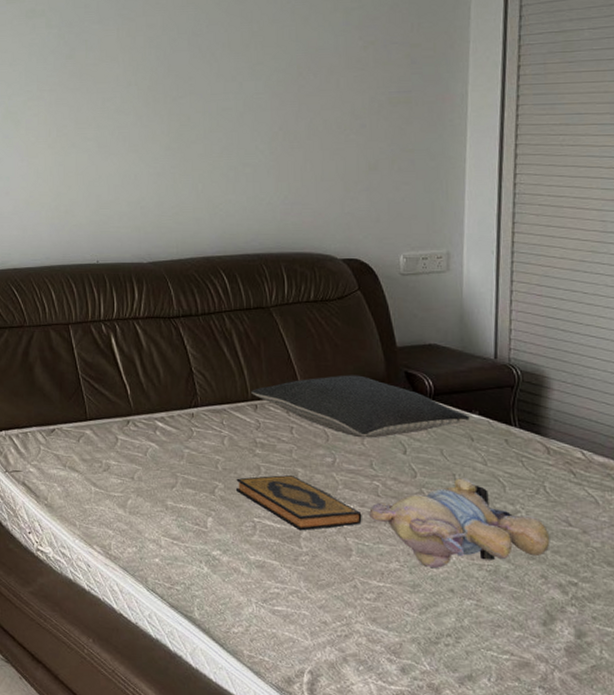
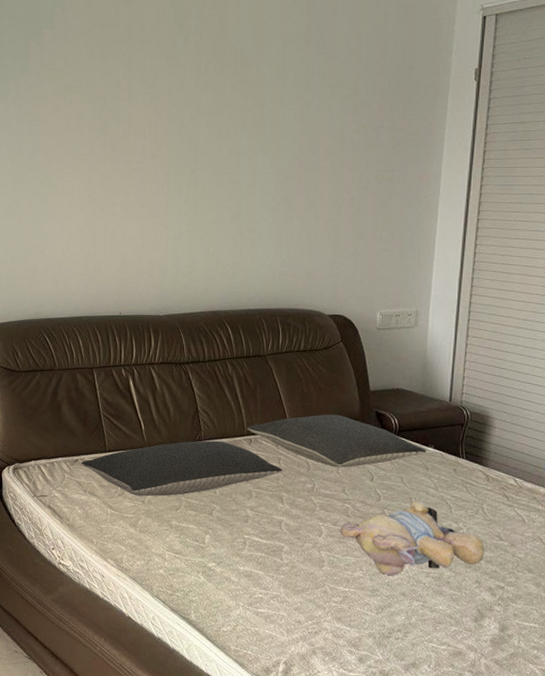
pillow: none [58,406,296,472] -> present [80,440,283,497]
hardback book: present [236,474,362,531] -> none [231,498,334,546]

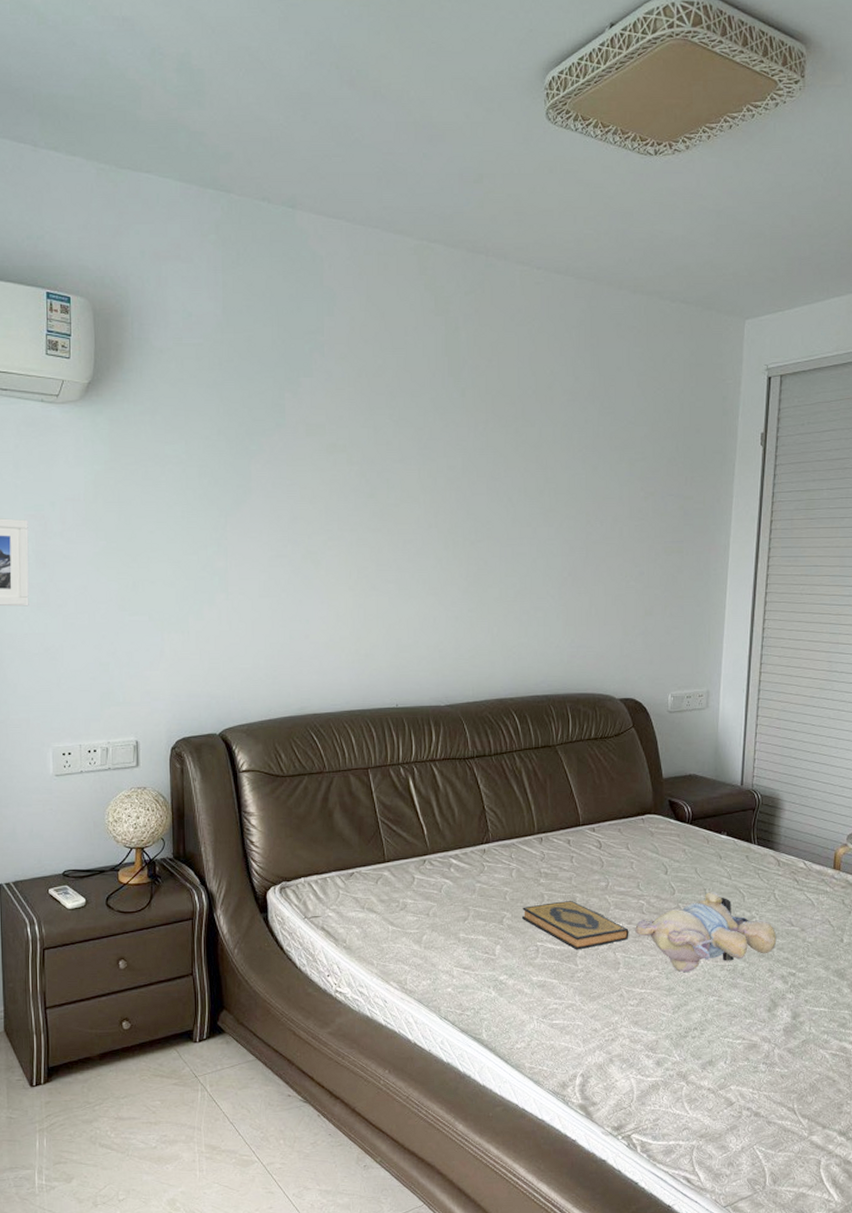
pillow: present [80,440,283,497] -> none [357,841,575,909]
hardback book: none [231,498,334,546] -> present [522,900,629,950]
pillow: present [247,414,428,468] -> none [537,805,720,862]

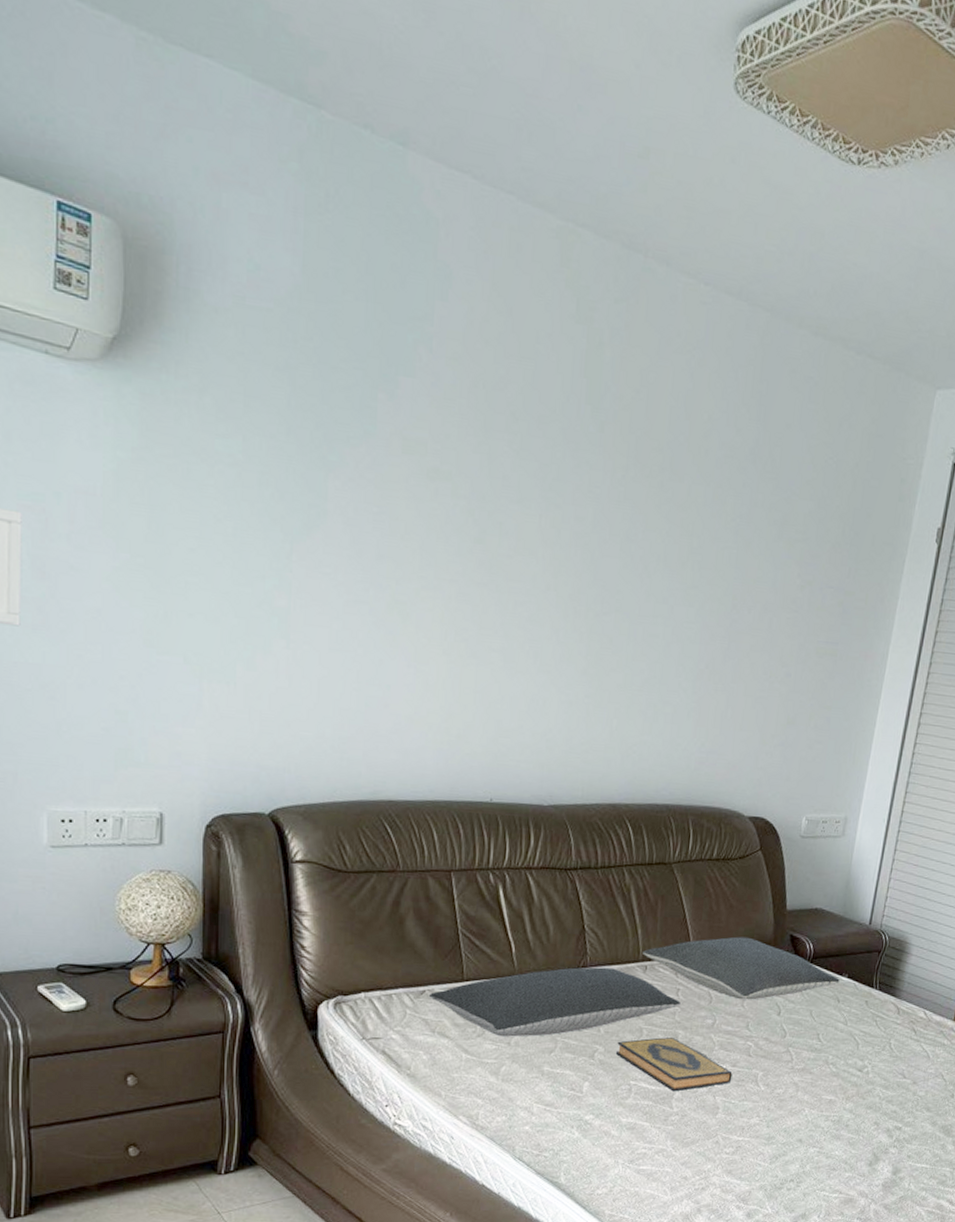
pillow: none [357,841,575,909] -> present [428,967,681,1037]
pillow: none [537,805,720,862] -> present [643,936,841,1000]
teddy bear: present [635,892,777,972] -> none [739,1037,887,1121]

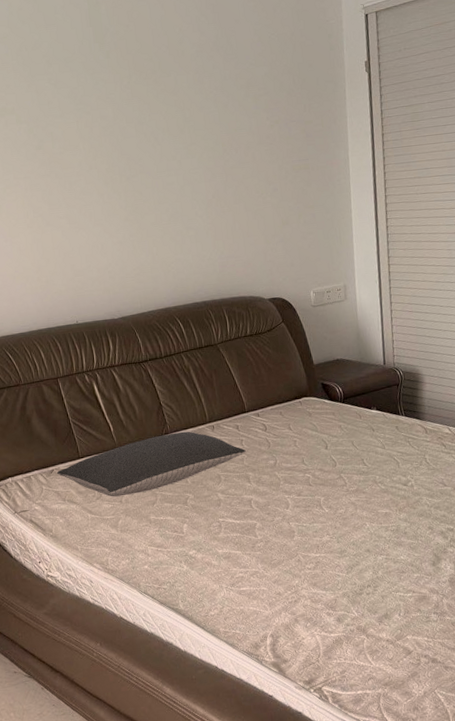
hardback book: present [616,1036,733,1092] -> none [203,478,300,523]
pillow: present [643,936,841,1000] -> none [208,390,371,441]

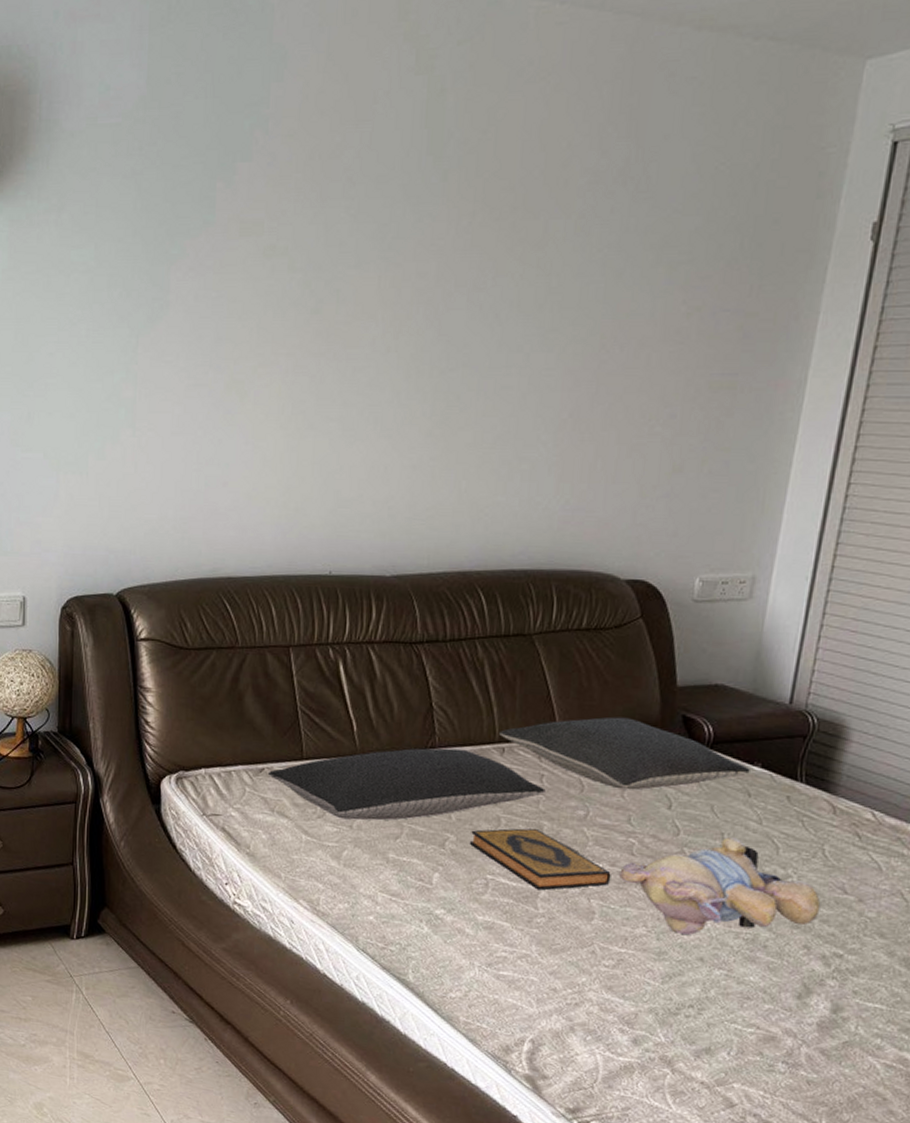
hardback book: none [203,478,300,523] -> present [470,828,611,890]
pillow: none [208,390,371,441] -> present [499,716,752,791]
teddy bear: none [304,461,433,535] -> present [619,837,821,935]

